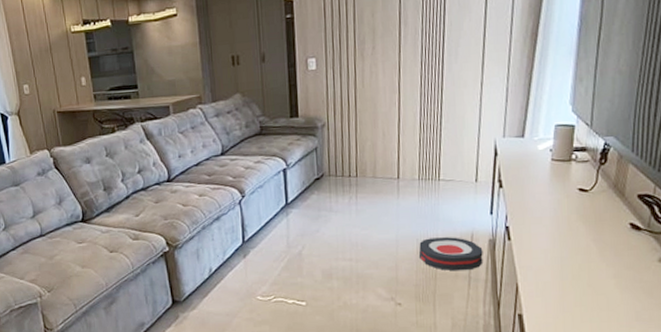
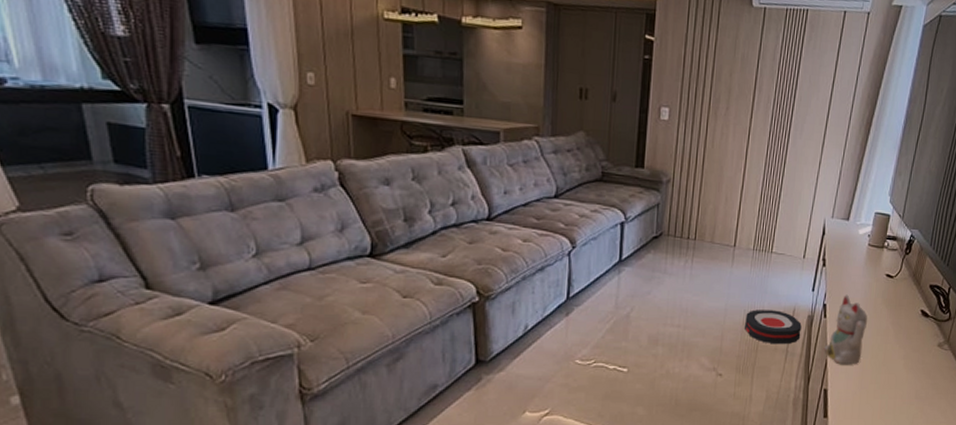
decorative figurine: none [511,214,562,288] -> present [823,294,868,365]

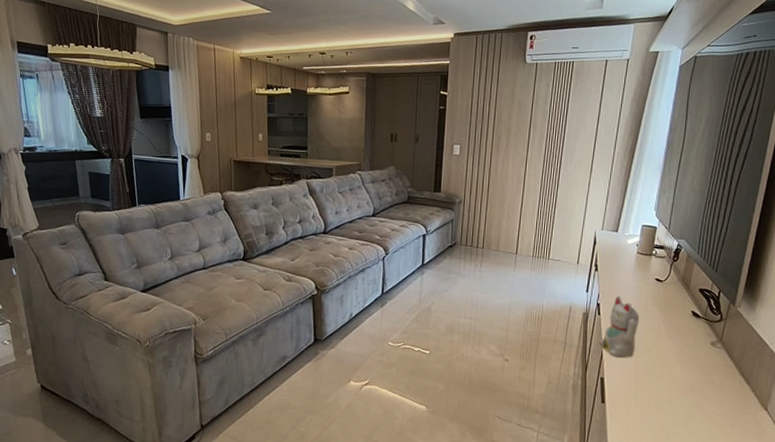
robot vacuum: present [745,310,802,345] -> none [527,306,578,337]

